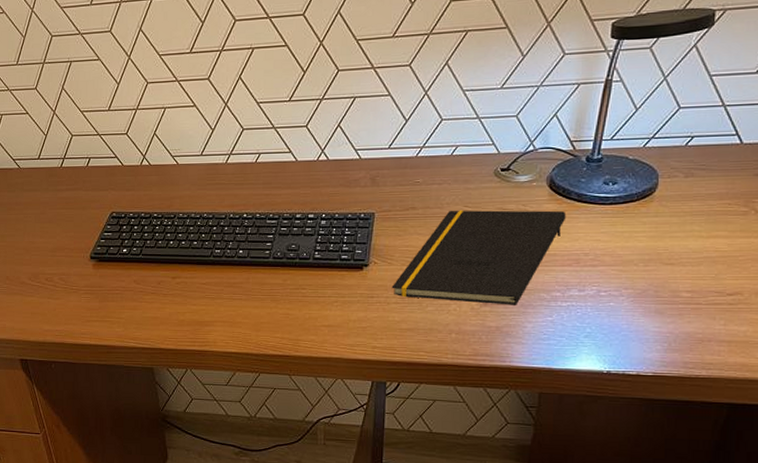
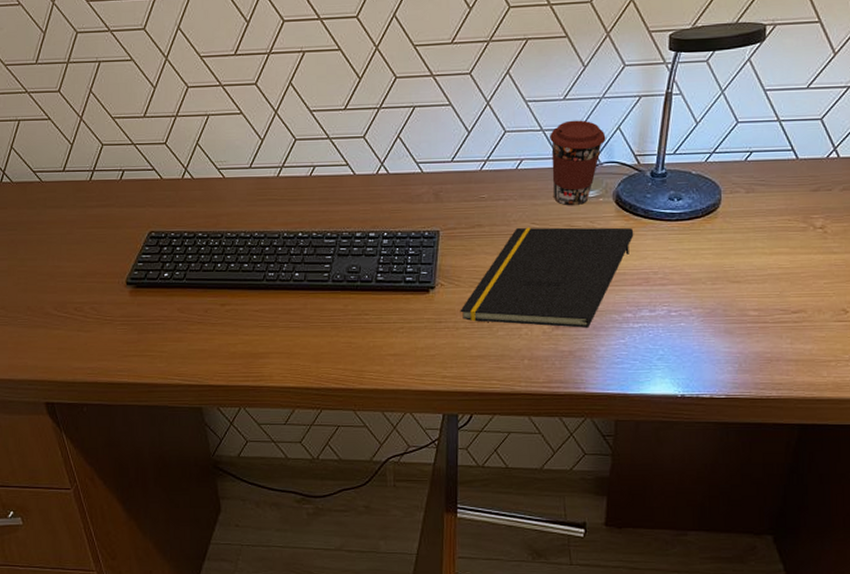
coffee cup: none [486,107,542,190] -> present [550,120,606,206]

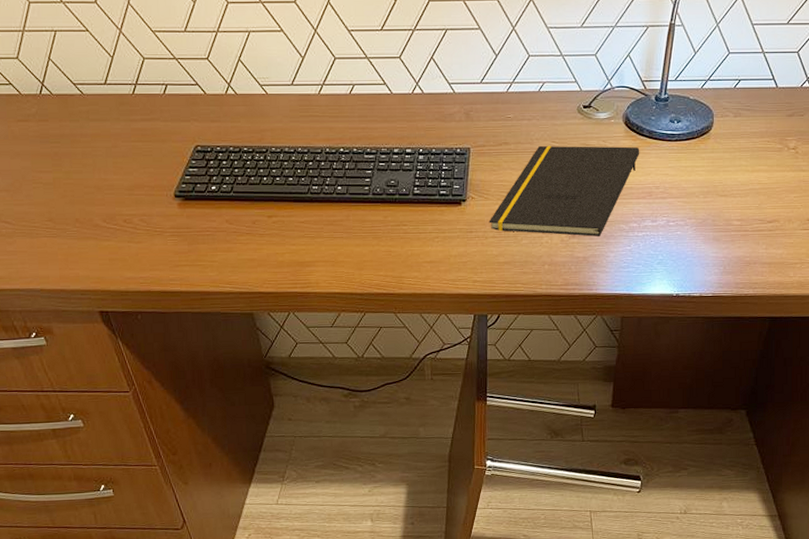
coffee cup: present [550,120,606,206] -> none [569,47,618,127]

